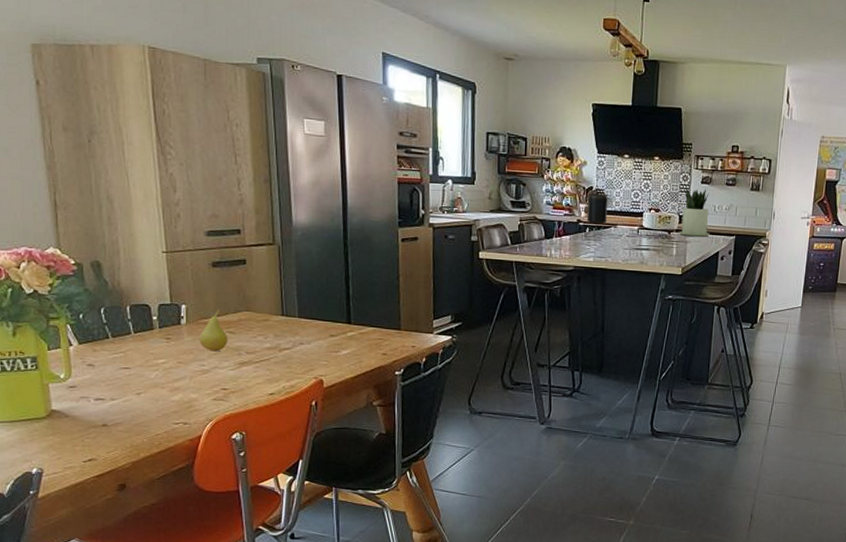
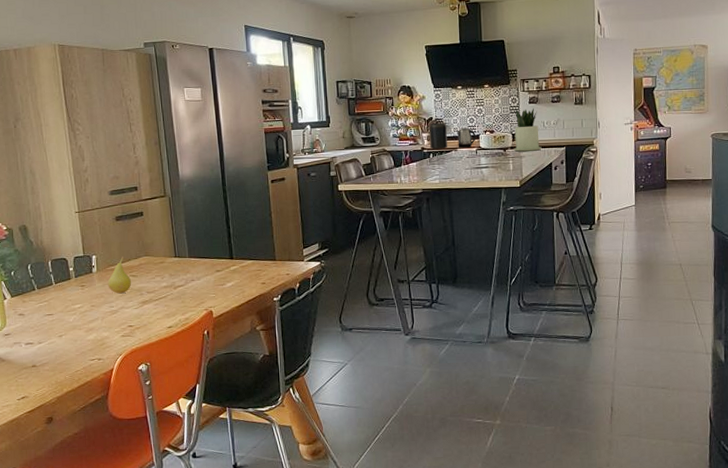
kettle: none [618,202,639,227] -> present [456,127,476,149]

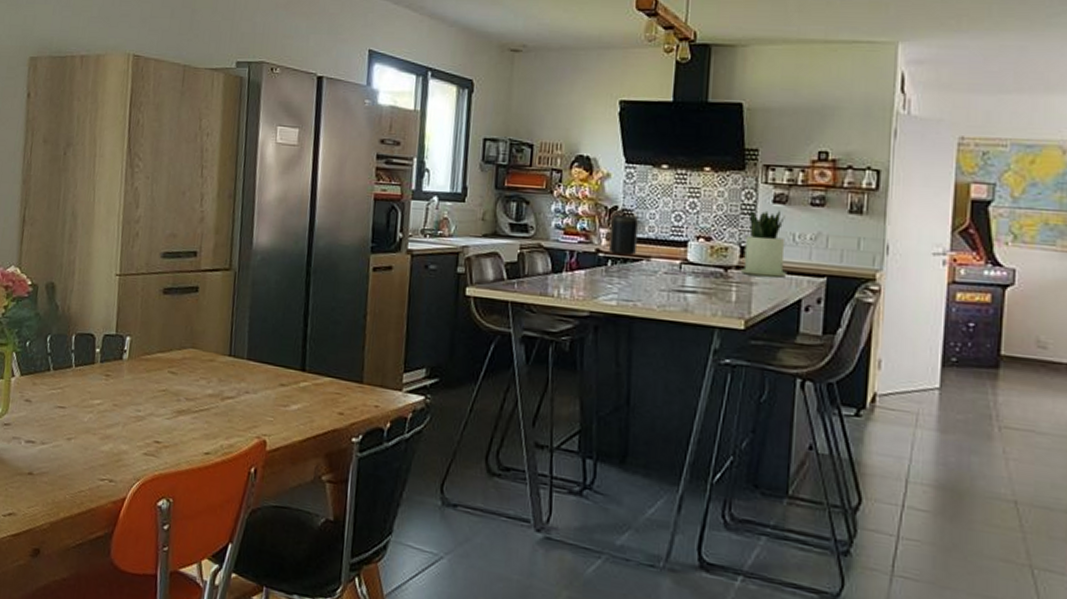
fruit: present [107,256,132,294] -> none [138,342,169,395]
kettle: present [456,127,476,149] -> none [652,227,682,260]

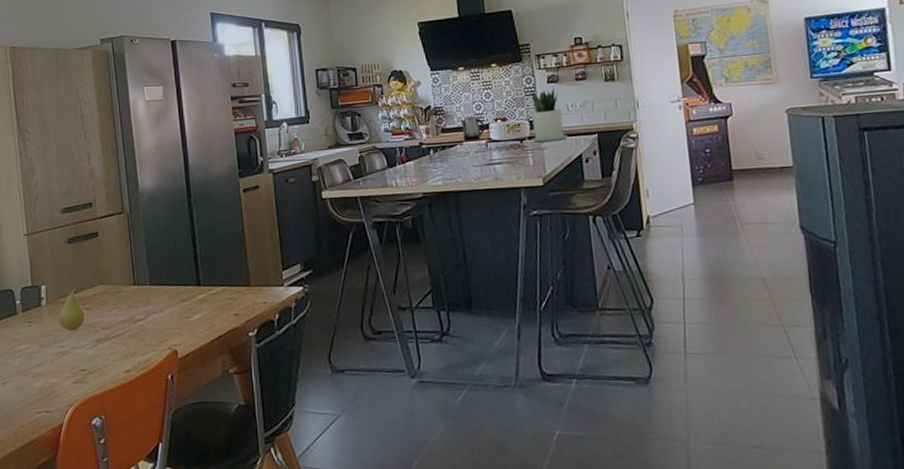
fruit: none [138,342,169,395] -> present [58,285,85,331]
soda can: present [609,215,639,256] -> none [427,112,451,145]
kettle: none [652,227,682,260] -> present [460,116,485,142]

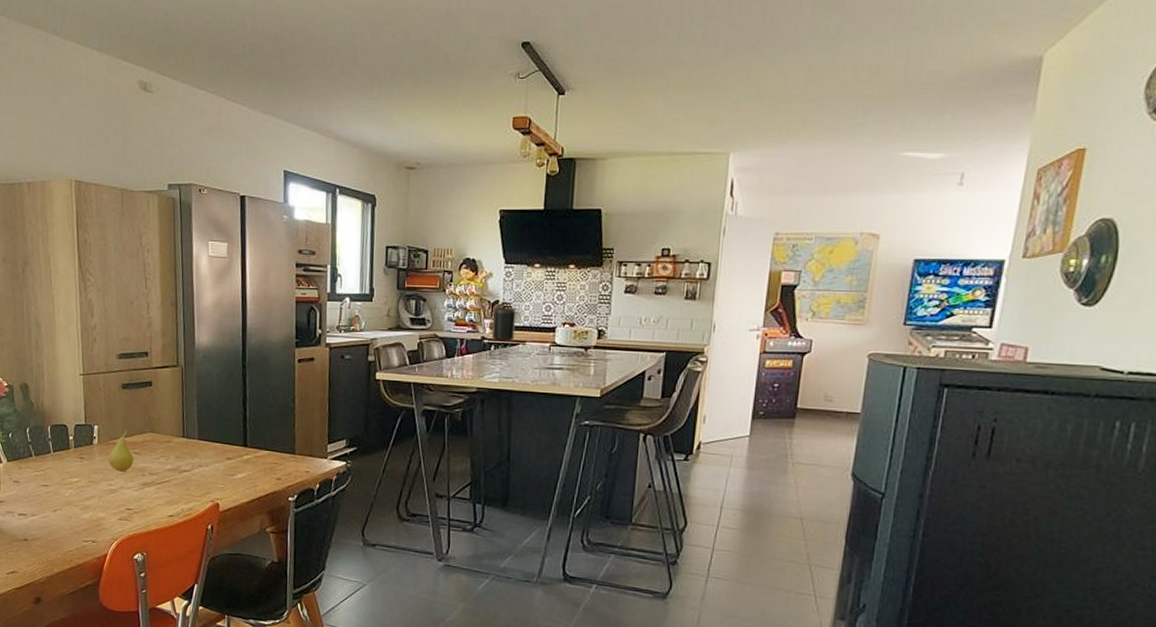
soda can: none [427,112,451,145] -> present [492,308,517,342]
kettle: present [460,116,485,142] -> none [527,316,551,343]
planter: present [530,89,568,142] -> none [597,299,635,354]

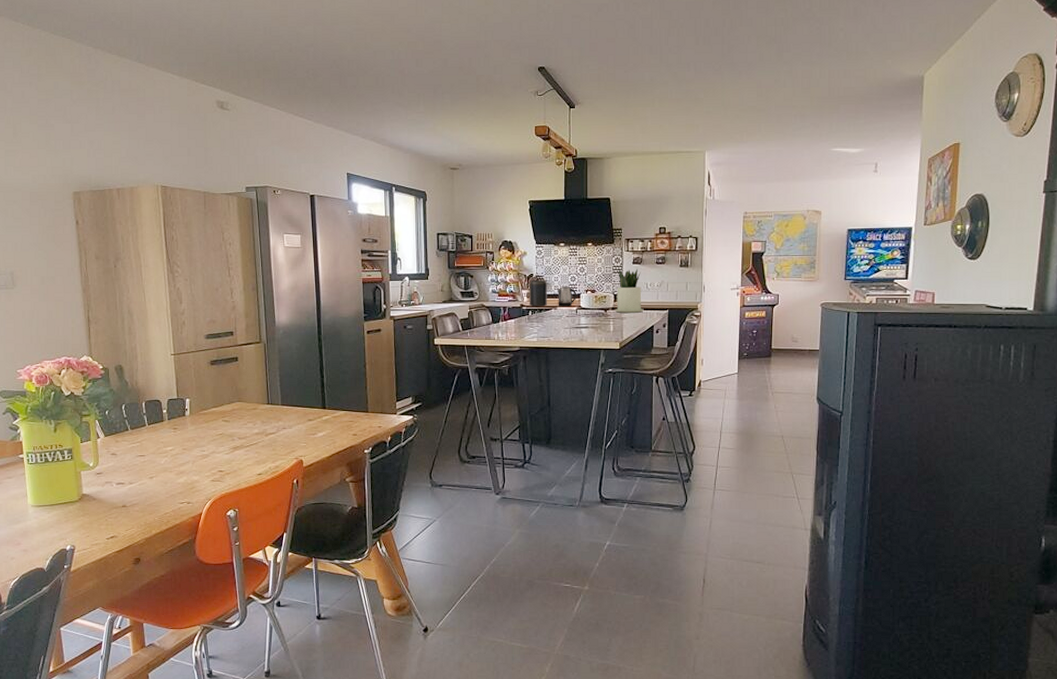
fruit: present [108,429,134,472] -> none [200,400,224,438]
kettle: none [527,316,551,343] -> present [557,286,576,307]
planter: none [597,299,635,354] -> present [615,269,644,313]

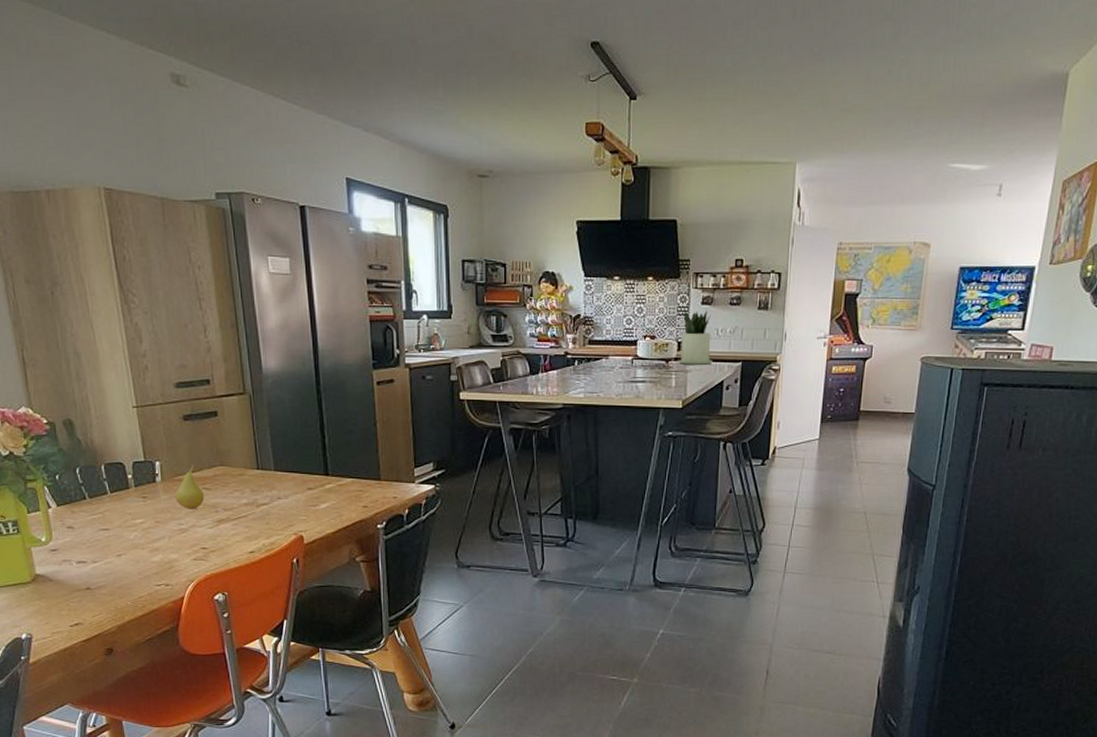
fruit: none [200,400,224,438] -> present [175,464,205,510]
soda can: present [530,280,548,308] -> none [576,322,598,356]
kettle: present [557,286,576,307] -> none [609,330,632,357]

